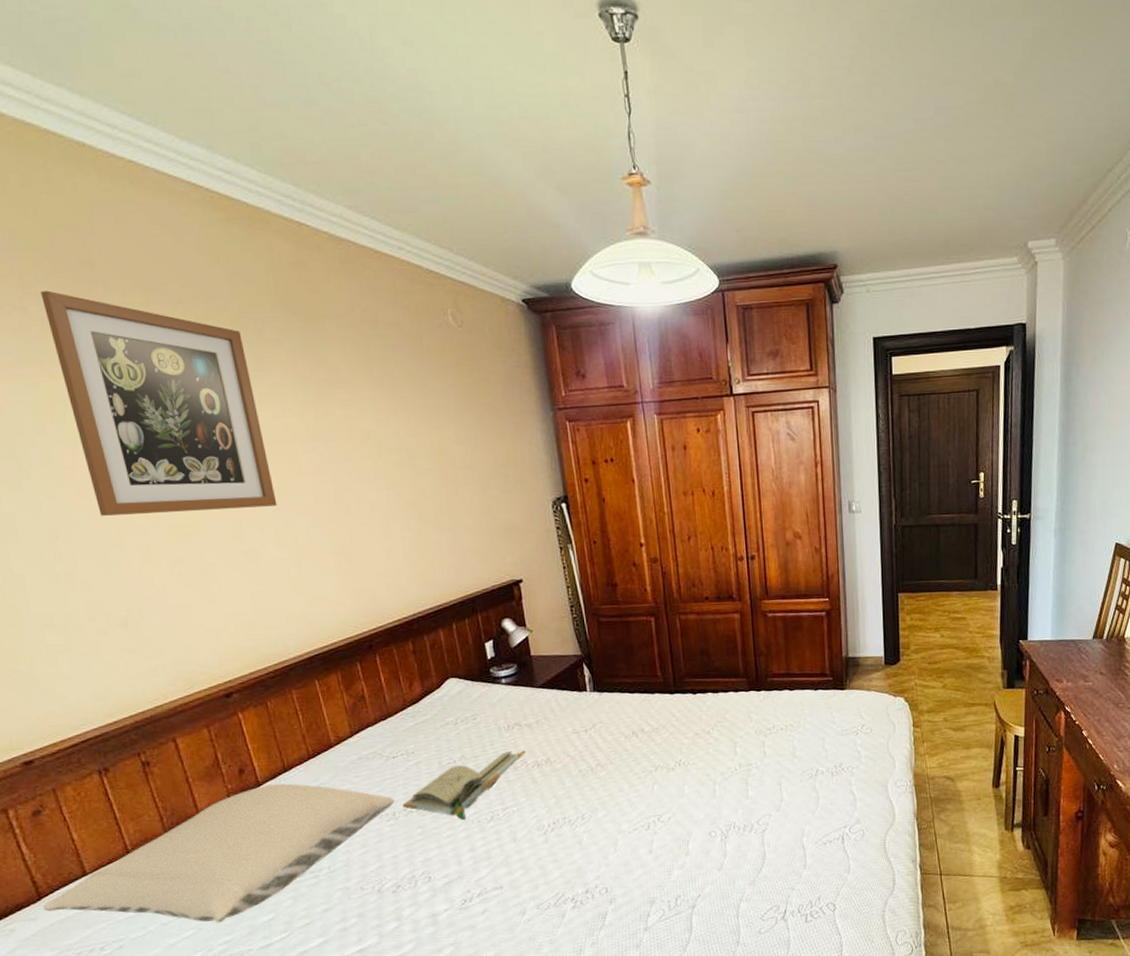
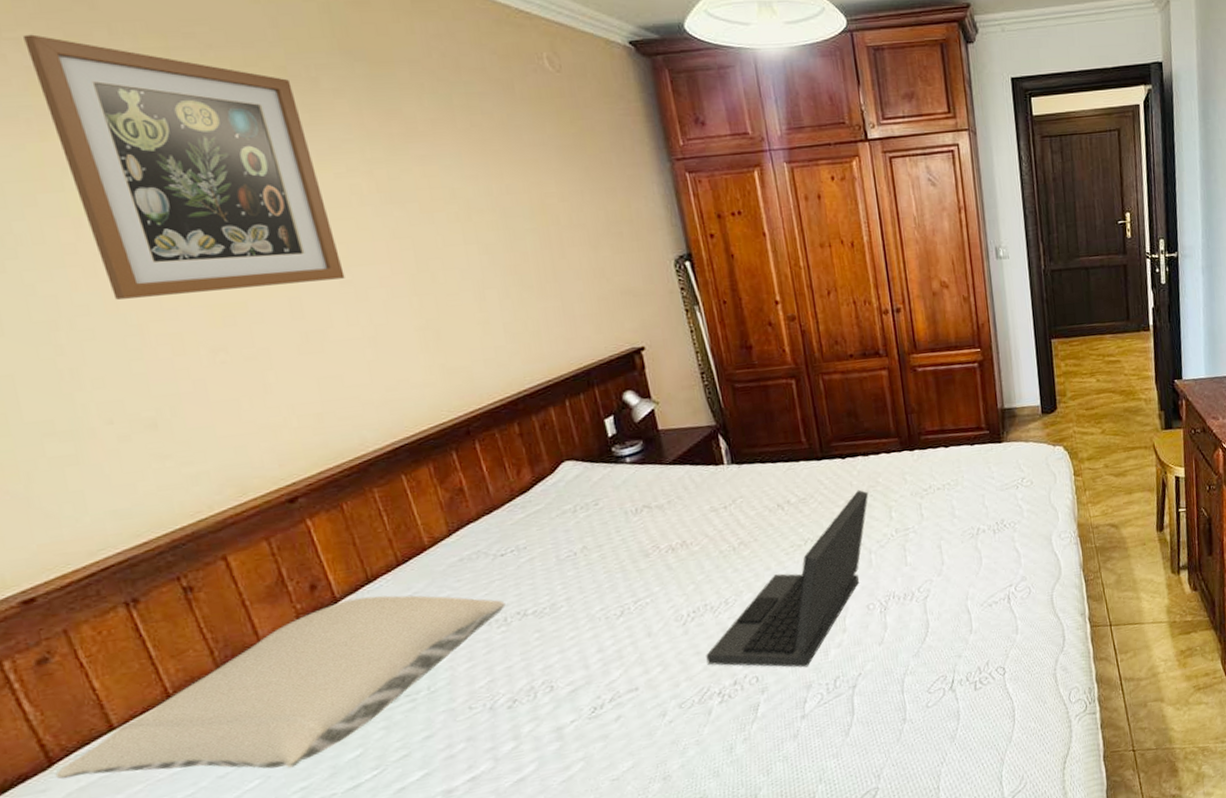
book: present [402,750,526,820] -> none [515,534,658,618]
laptop: none [562,724,716,884] -> present [706,489,869,668]

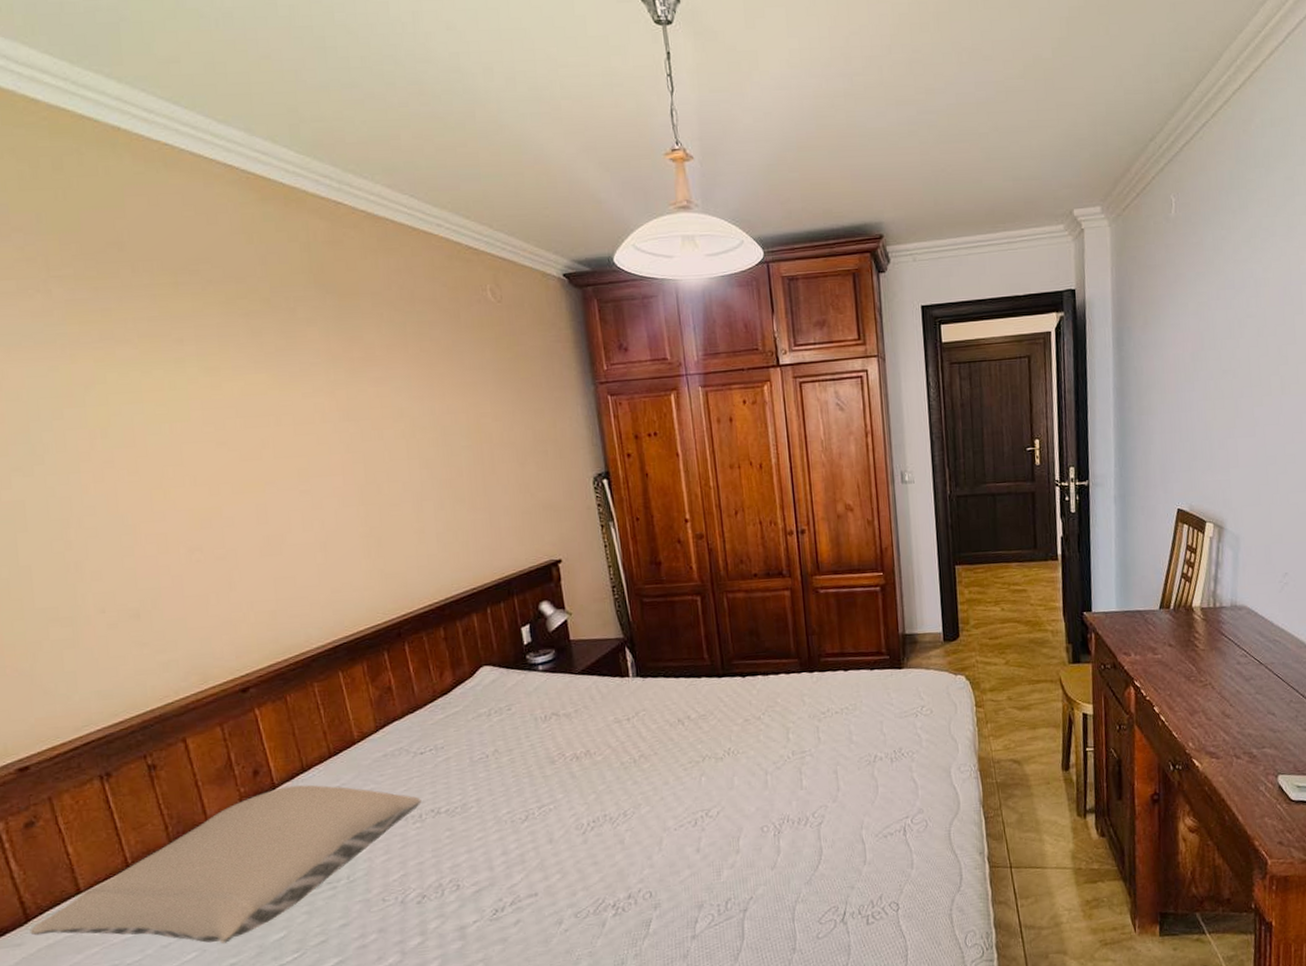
wall art: present [23,34,345,300] -> none [66,272,304,502]
laptop: present [706,489,869,668] -> none [603,709,767,887]

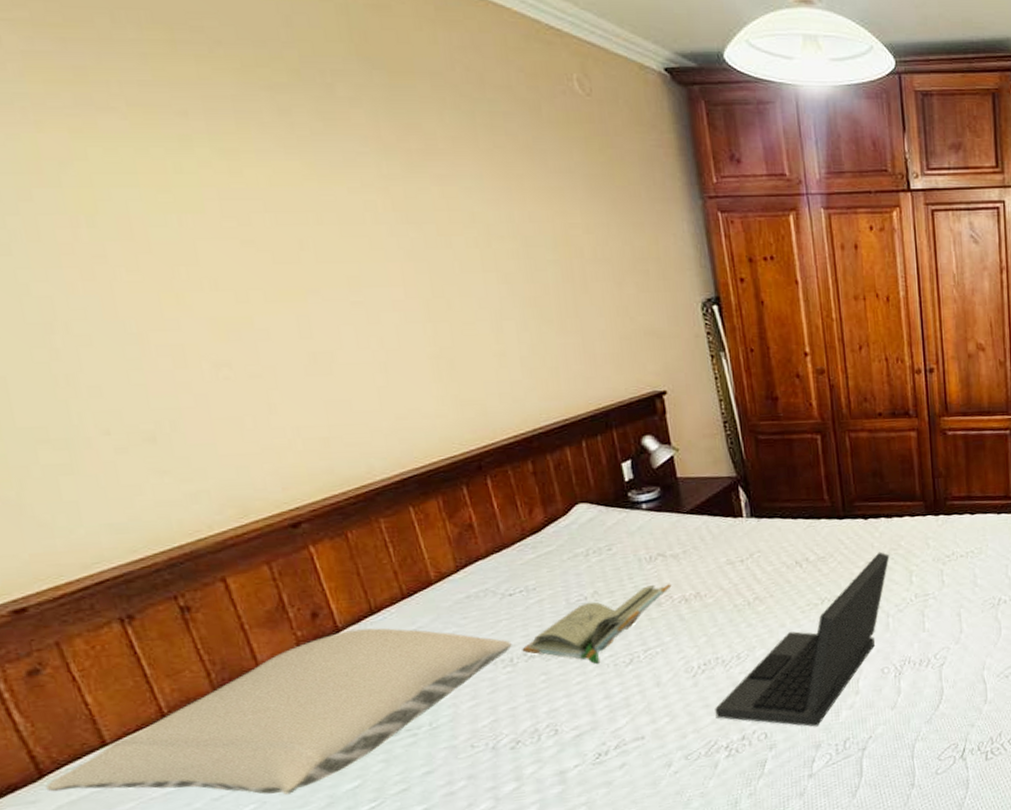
book: none [430,742,564,820] -> present [522,584,672,664]
laptop: none [603,709,767,887] -> present [715,551,890,727]

